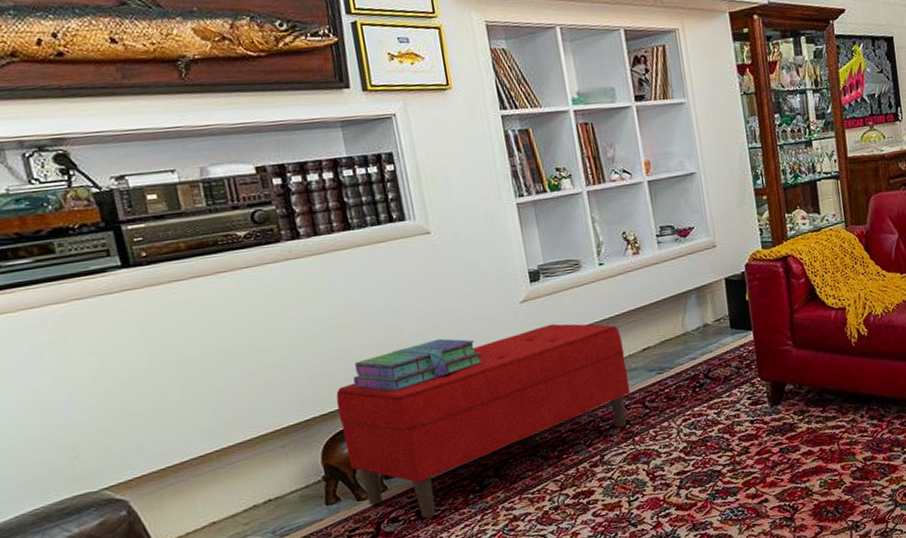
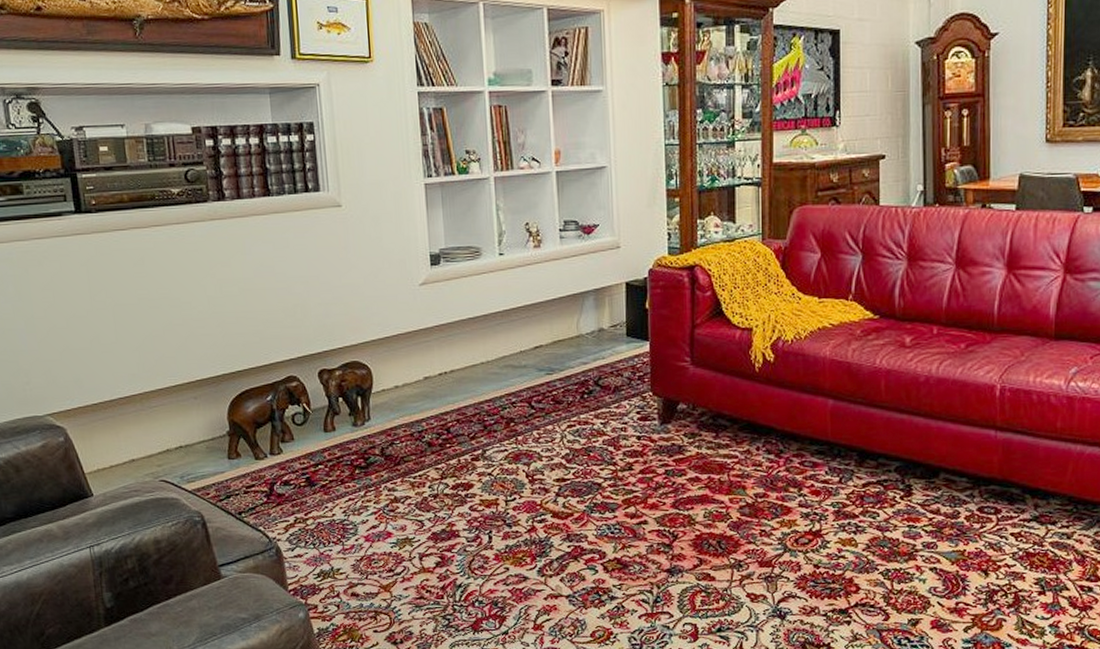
bench: present [336,323,631,518] -> none [244,310,518,486]
stack of books: present [353,338,483,391] -> none [261,312,379,358]

